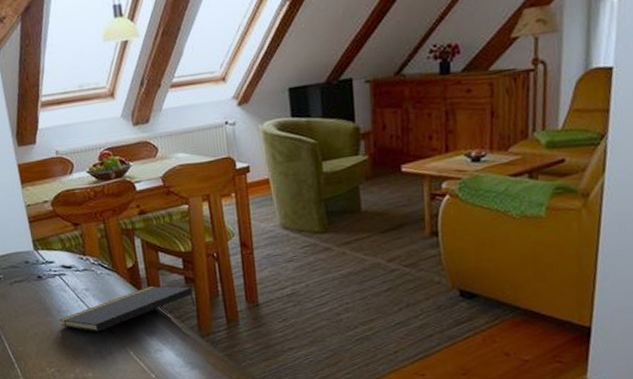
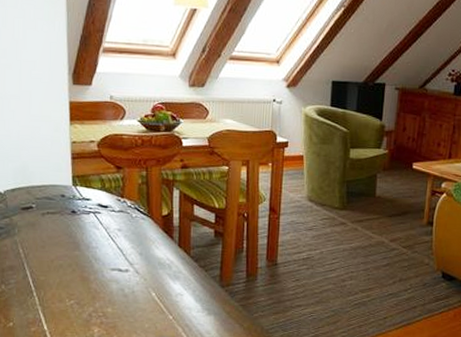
notepad: present [59,286,196,332] -> none [87,235,221,271]

